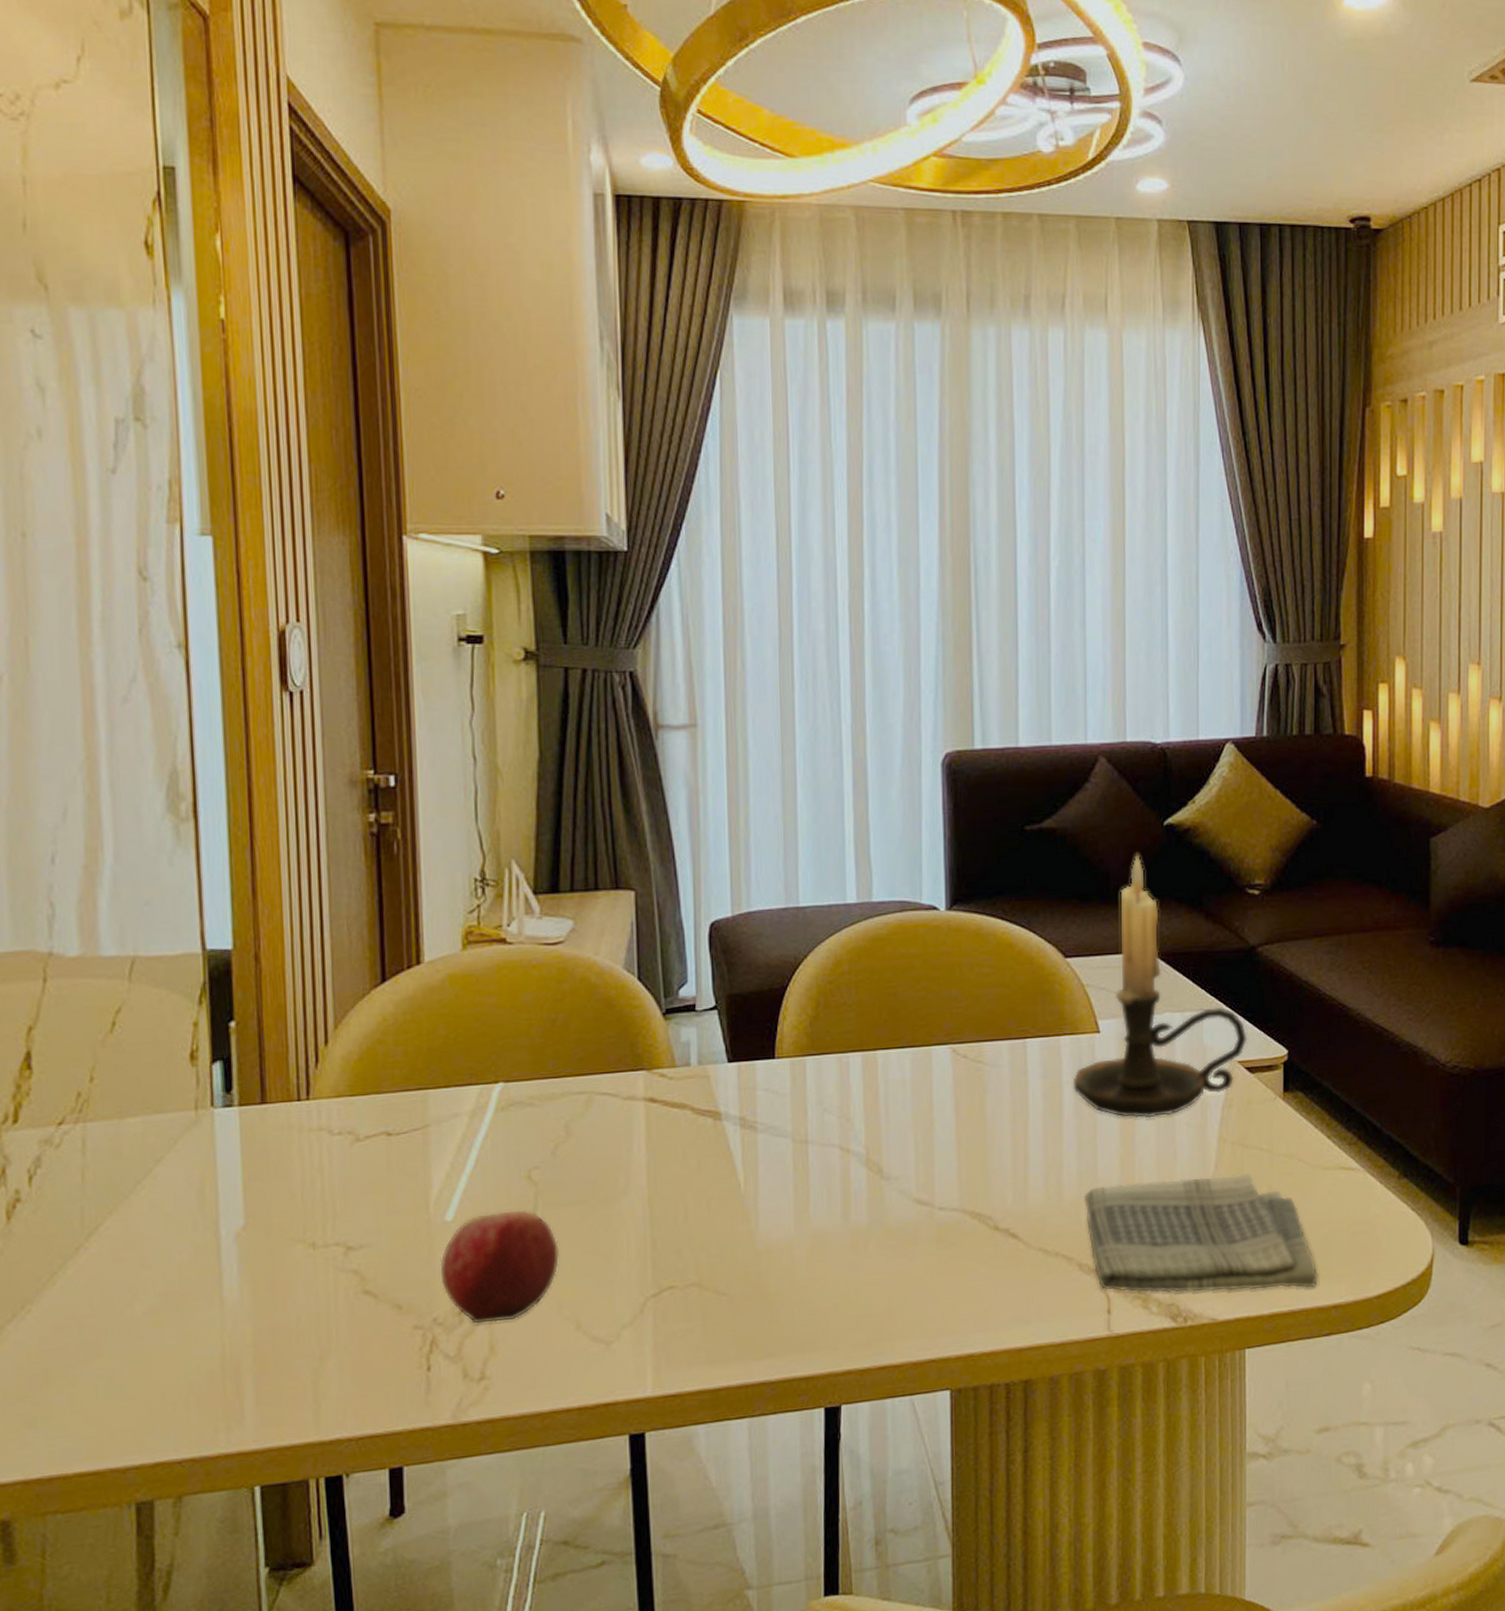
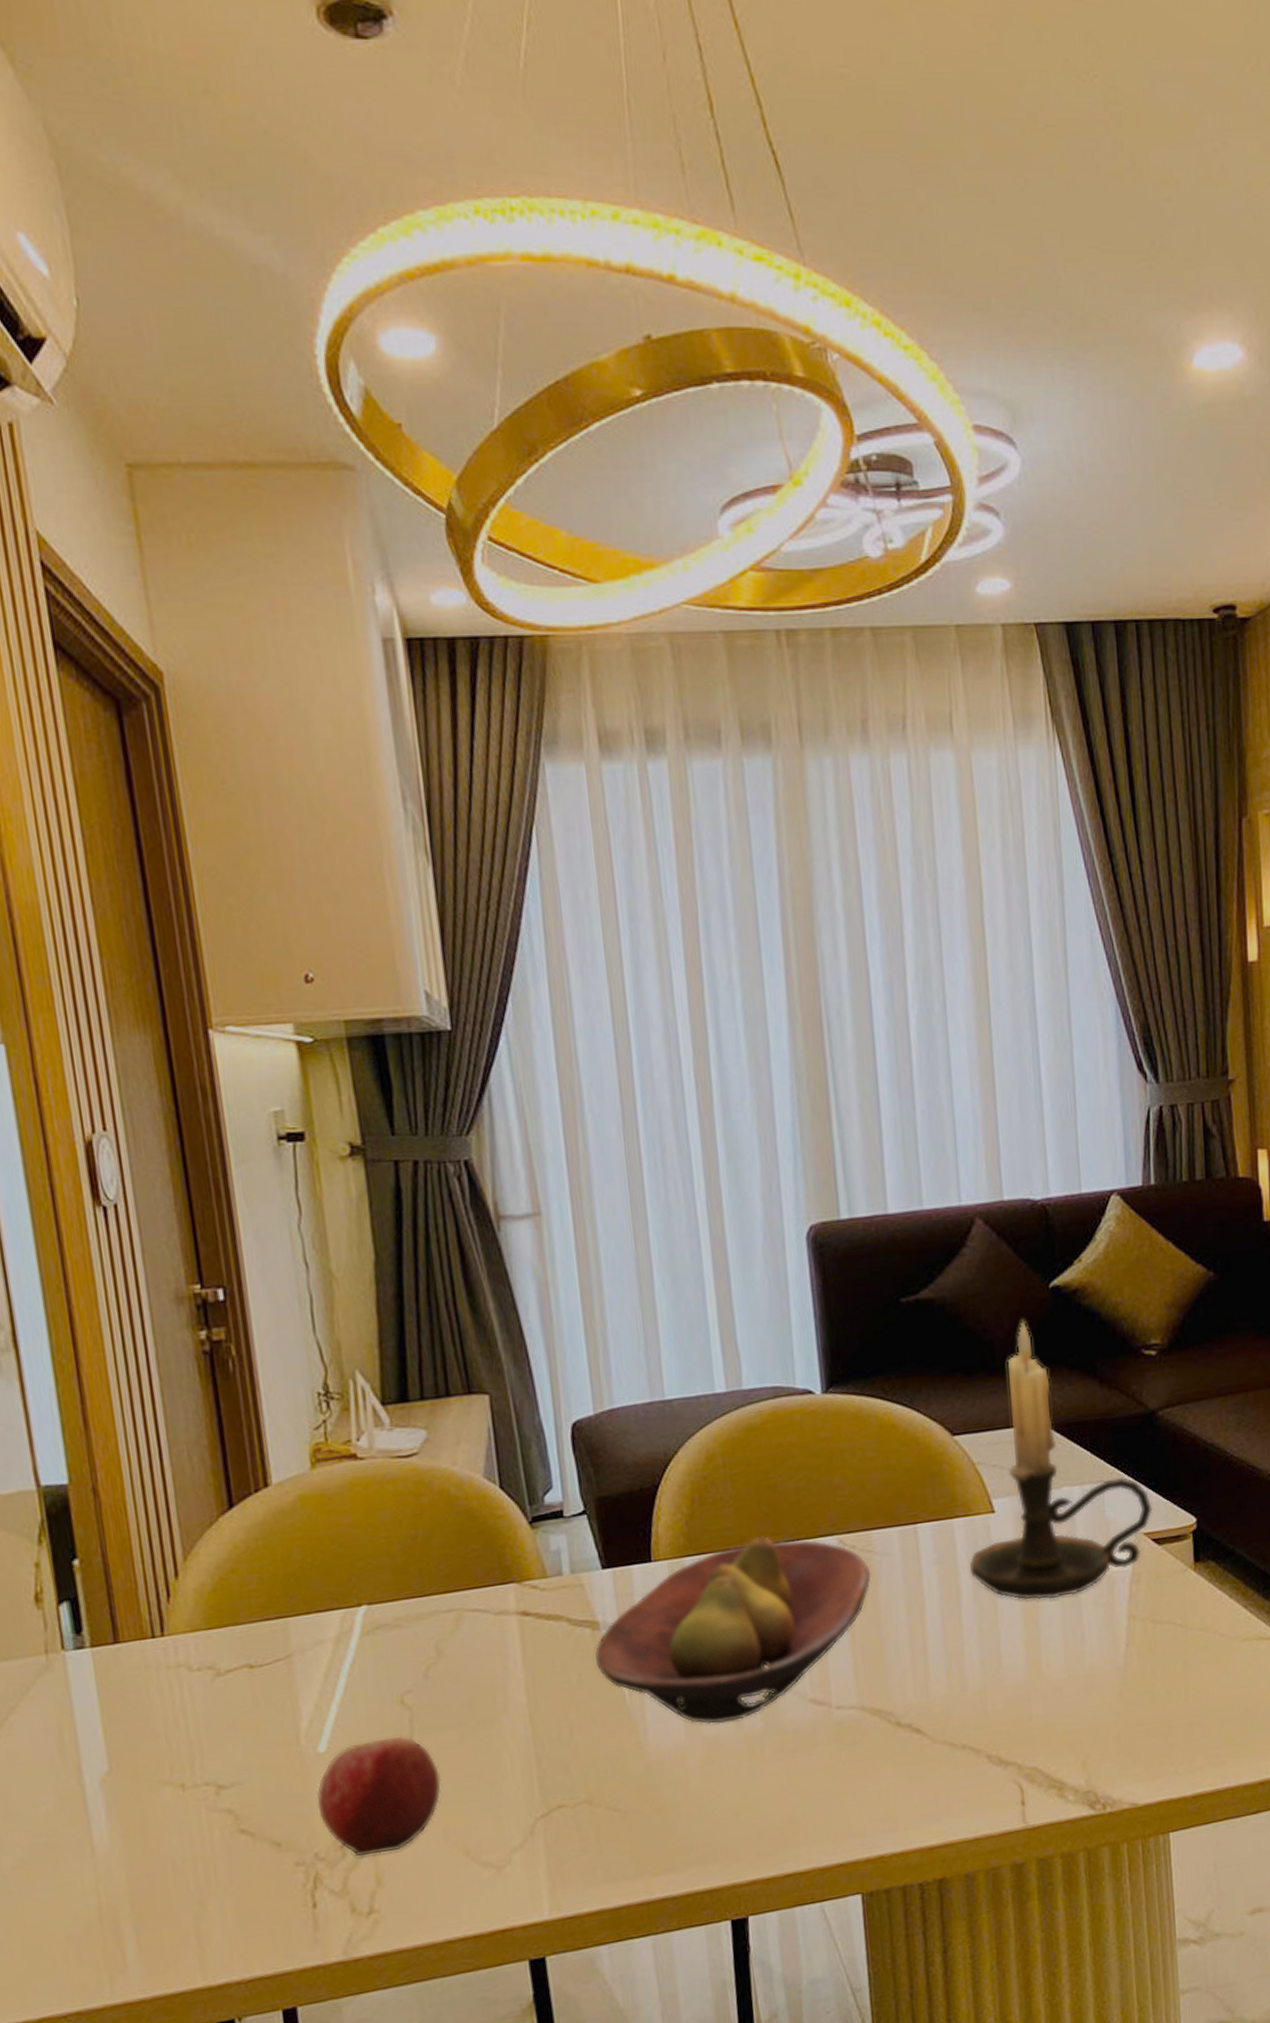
fruit bowl: none [715,1040,980,1217] -> present [595,1535,872,1725]
dish towel: present [1083,1173,1319,1293] -> none [988,1650,1243,1782]

